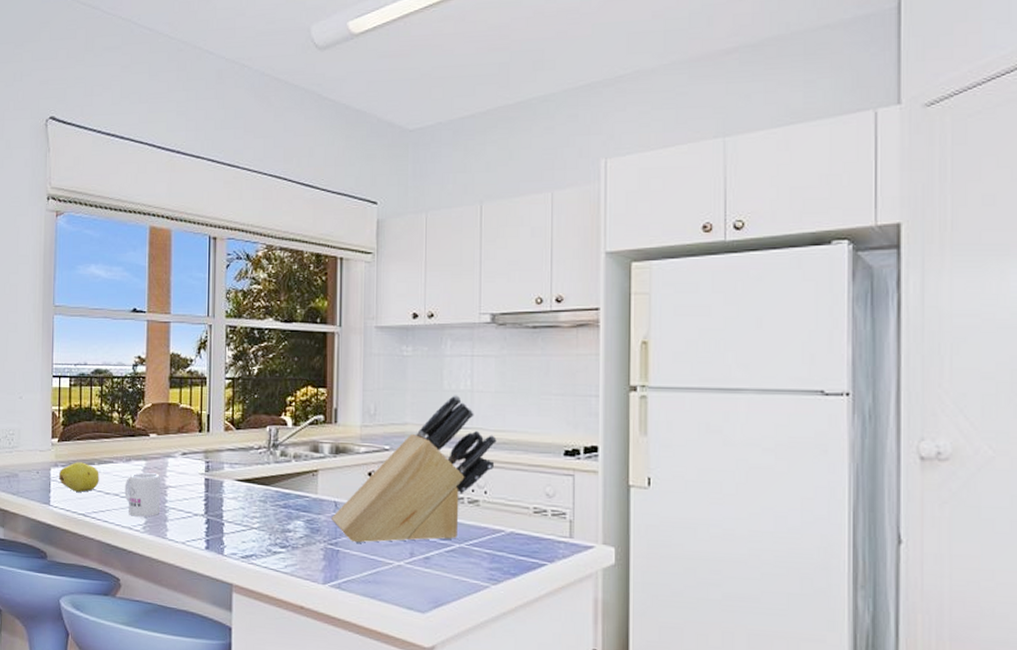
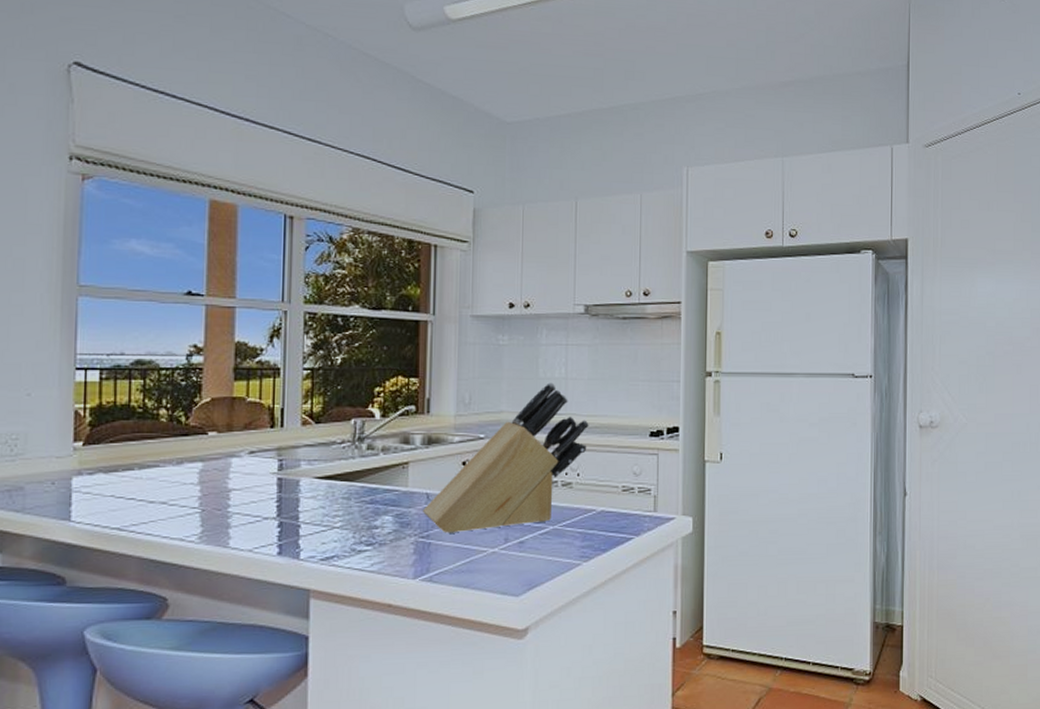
fruit: present [58,462,99,492] -> none [83,468,140,503]
mug: present [124,472,161,517] -> none [174,476,223,526]

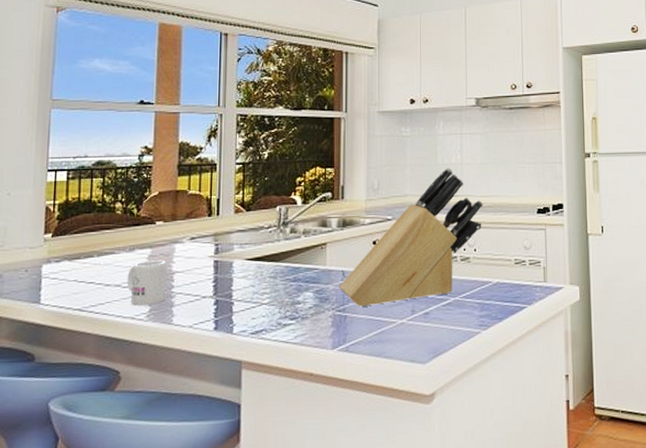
mug: none [174,476,223,526] -> present [127,260,168,306]

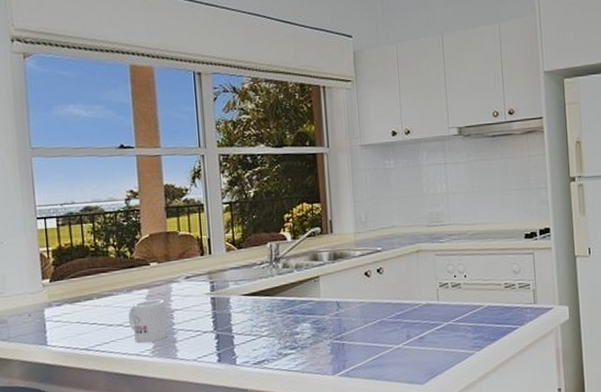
knife block: present [338,168,483,307] -> none [334,198,471,335]

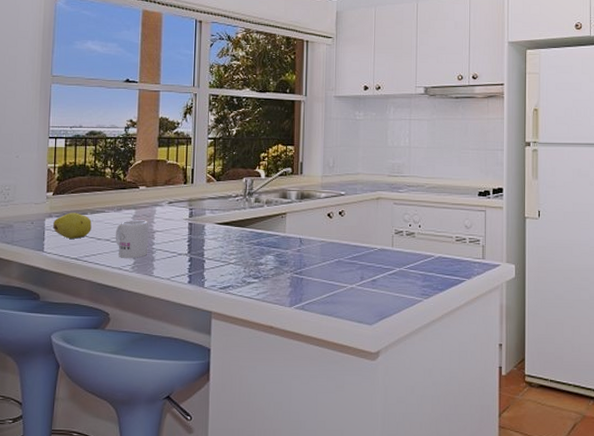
fruit: none [54,298,100,328] -> present [52,212,92,239]

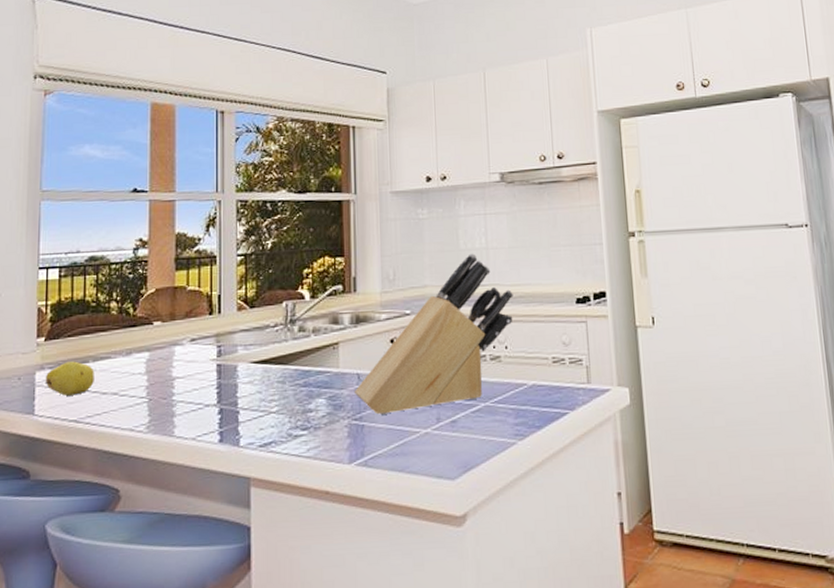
mug: present [115,220,149,258] -> none [124,365,167,416]
knife block: none [296,150,428,271] -> present [353,253,513,415]

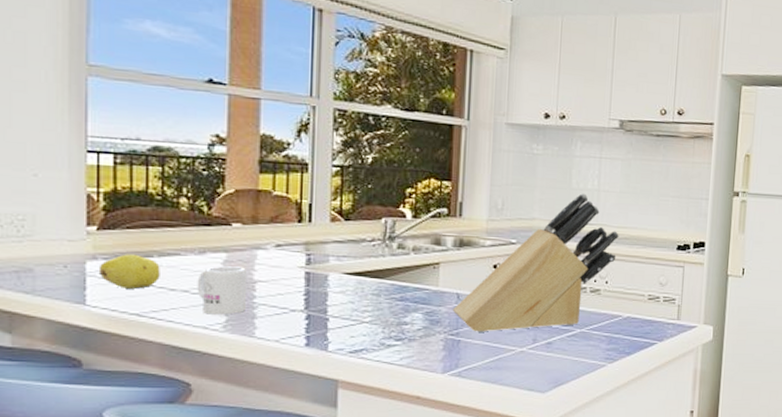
mug: none [124,365,167,416] -> present [197,266,248,315]

